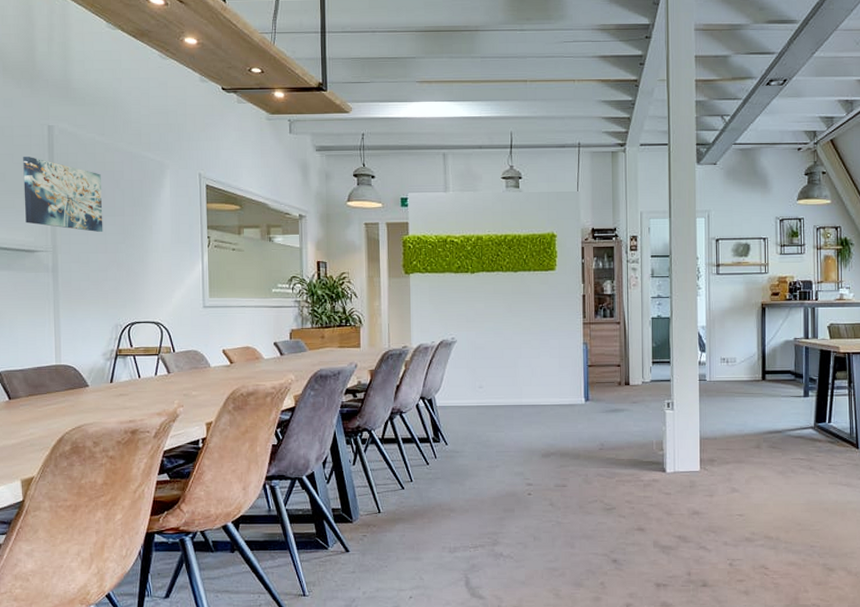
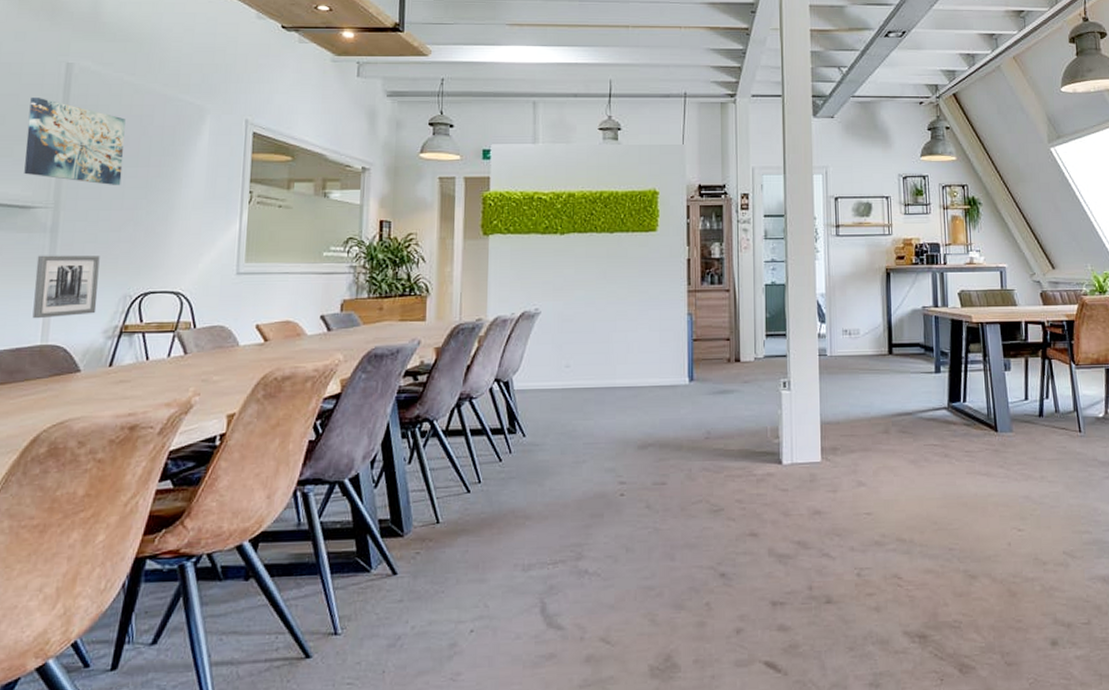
wall art: none [44,291,95,344] -> present [32,255,100,319]

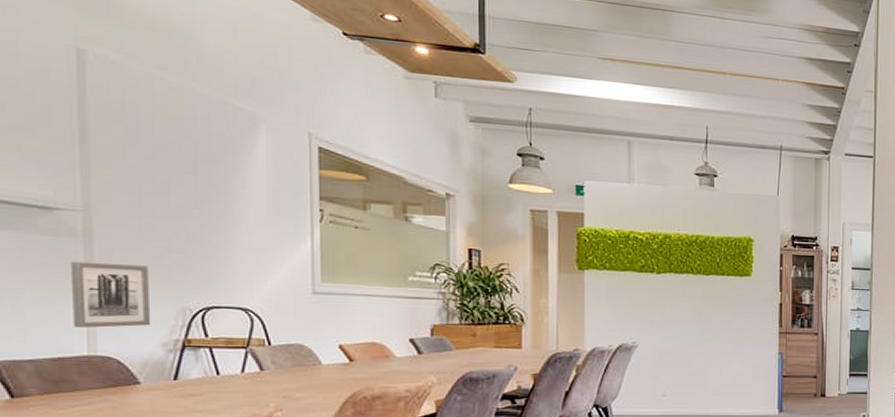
wall art: present [24,98,126,185] -> none [35,84,165,192]

